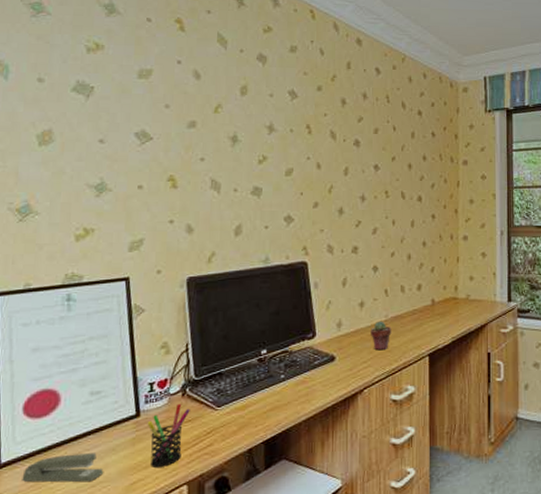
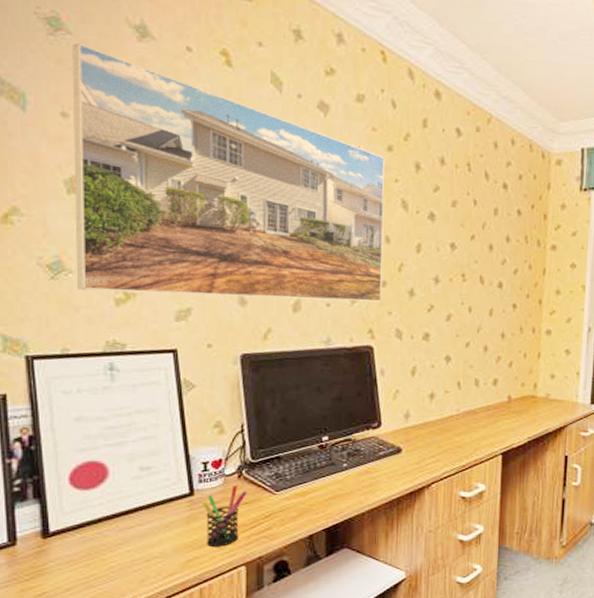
stapler: present [22,453,104,482] -> none [73,528,158,556]
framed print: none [42,21,316,229] -> present [72,42,385,302]
potted succulent: present [370,321,392,351] -> none [440,414,463,446]

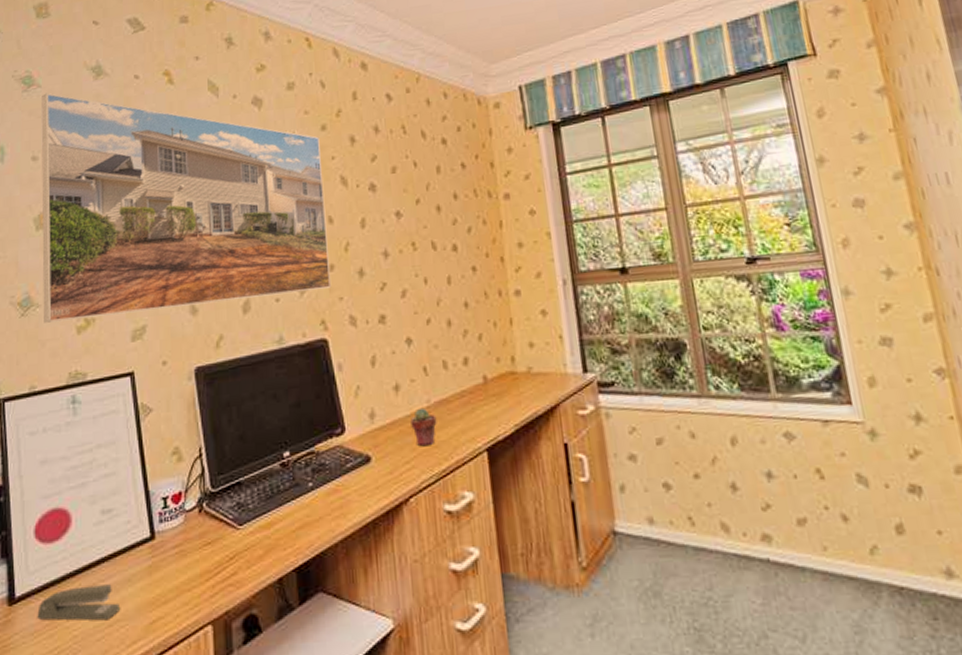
stapler: none [73,528,158,556] -> present [37,584,121,621]
pen holder: present [202,486,247,547] -> none [163,523,209,602]
potted succulent: none [440,414,463,446] -> present [410,407,437,447]

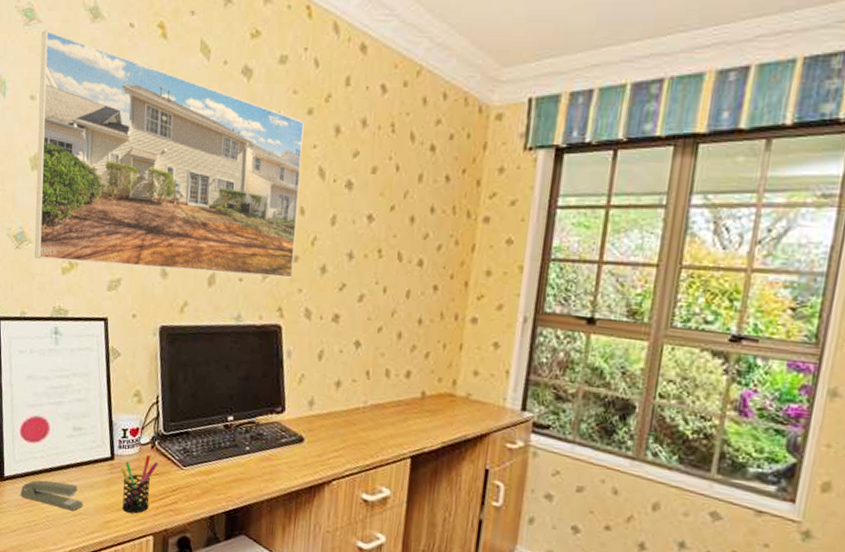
pen holder: none [163,523,209,602] -> present [120,455,158,514]
potted succulent: present [410,407,437,447] -> none [345,406,370,442]

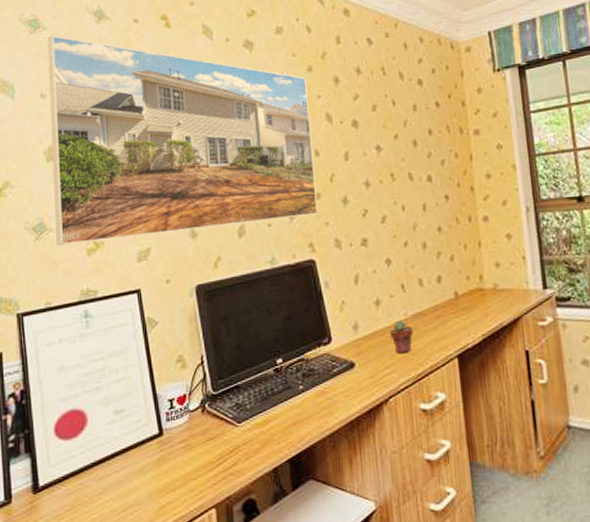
stapler: present [20,479,84,511] -> none [59,475,134,506]
pen holder: present [120,455,158,514] -> none [170,421,211,490]
potted succulent: none [345,406,370,442] -> present [390,320,414,354]

